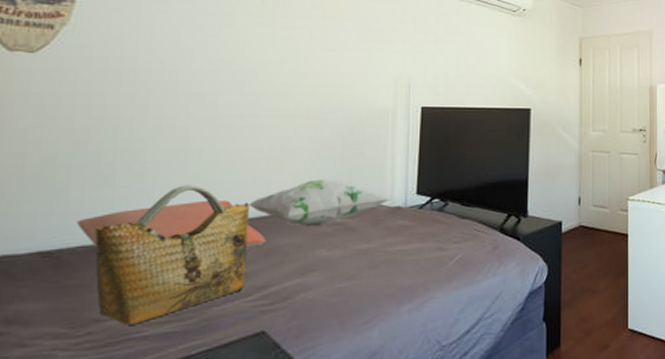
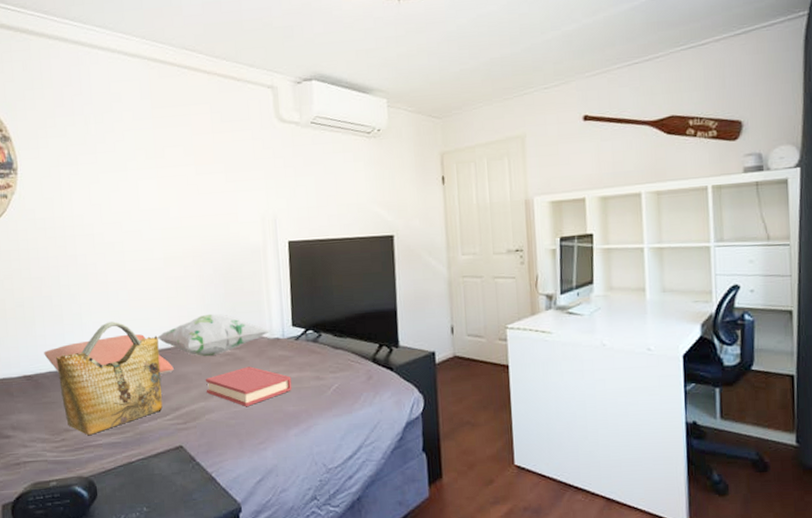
hardback book: none [304,237,410,283] -> present [205,366,292,407]

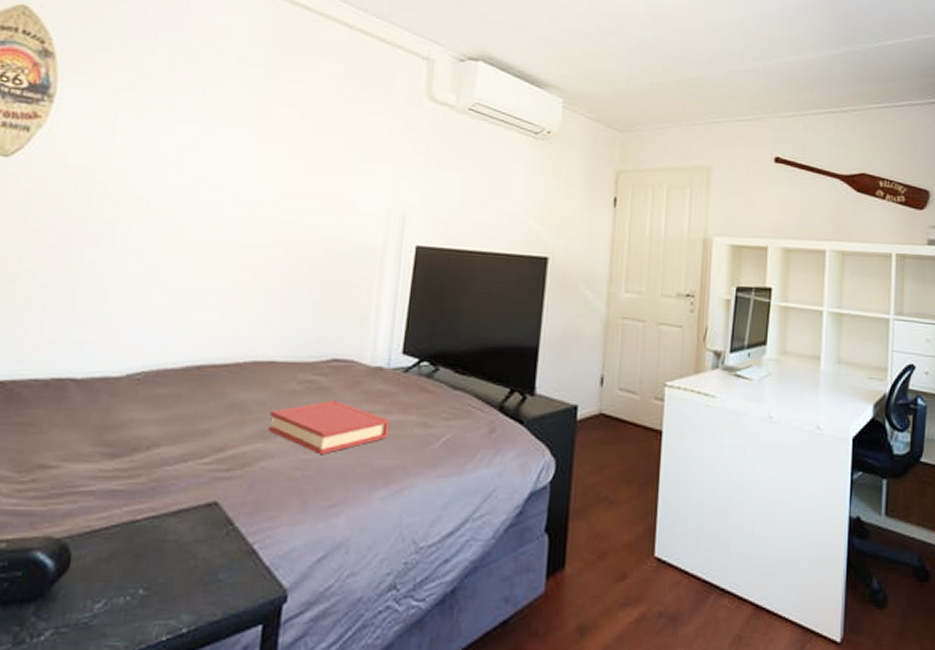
pillow: present [44,334,174,375] -> none [33,338,227,400]
grocery bag: present [56,321,163,435] -> none [45,318,213,476]
decorative pillow: present [157,313,271,356] -> none [211,324,373,381]

